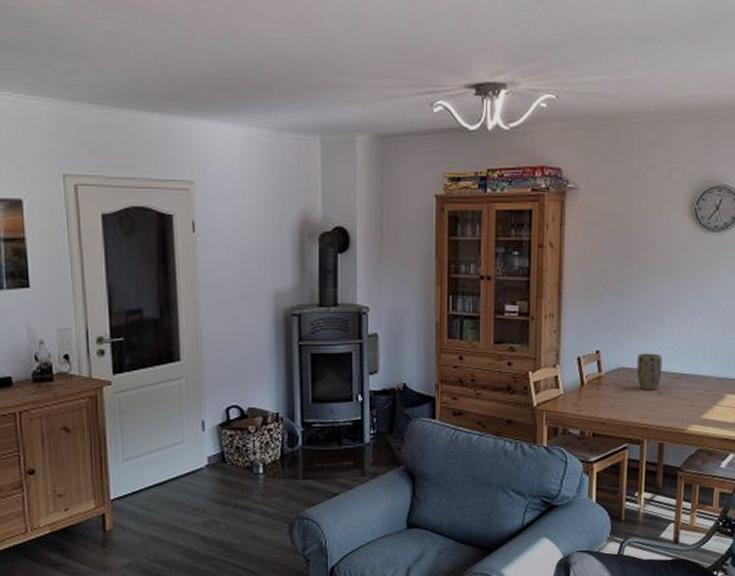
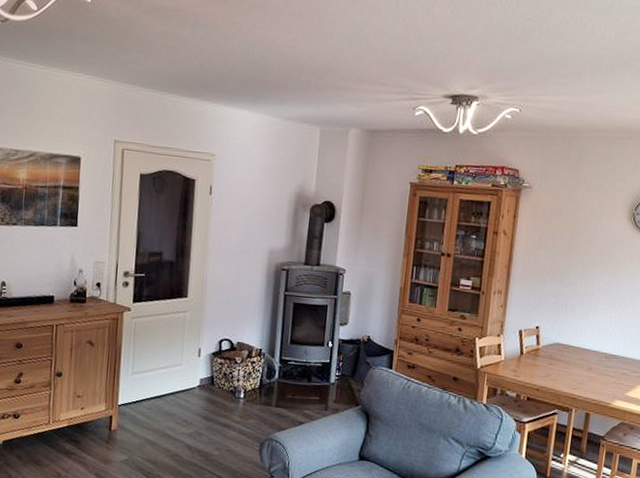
plant pot: present [636,353,663,391] -> none [570,333,595,367]

